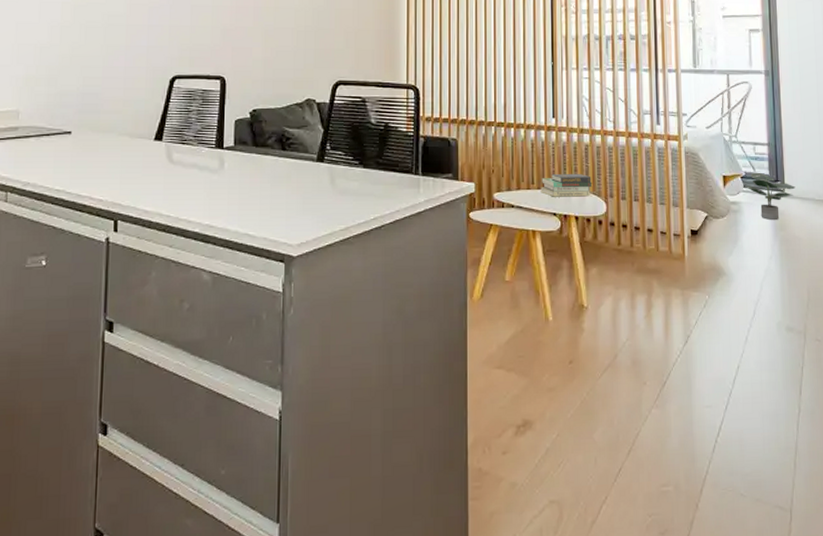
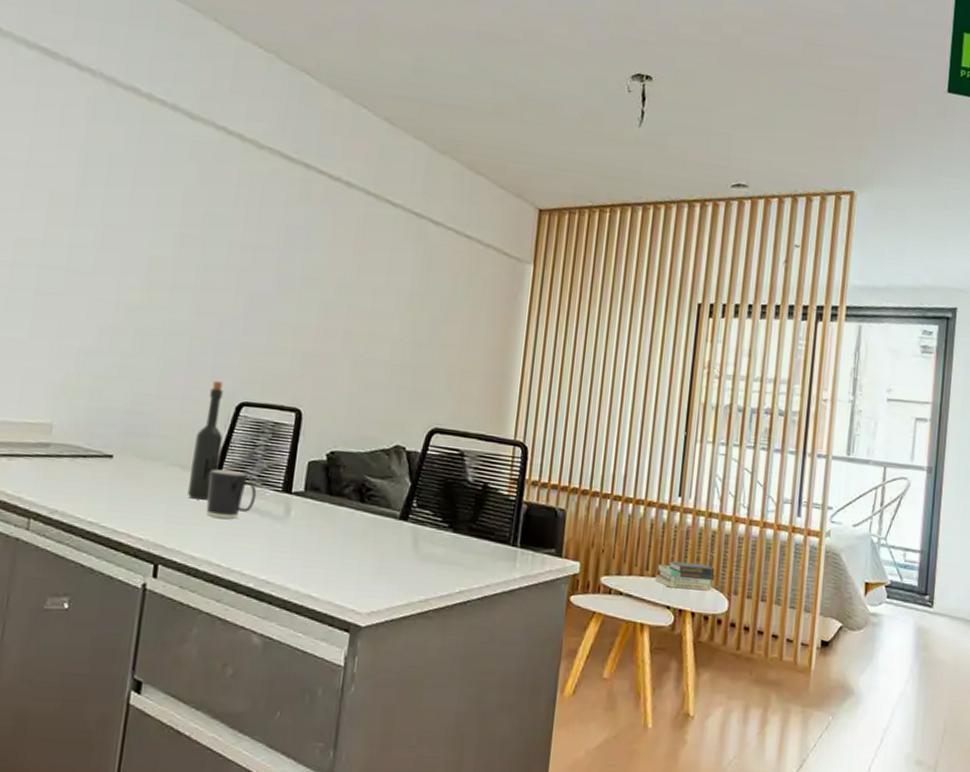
wine bottle: none [136,60,162,162] -> present [187,381,224,500]
mug: none [152,135,194,175] -> present [205,469,257,519]
potted plant: present [746,172,796,221] -> none [890,582,946,639]

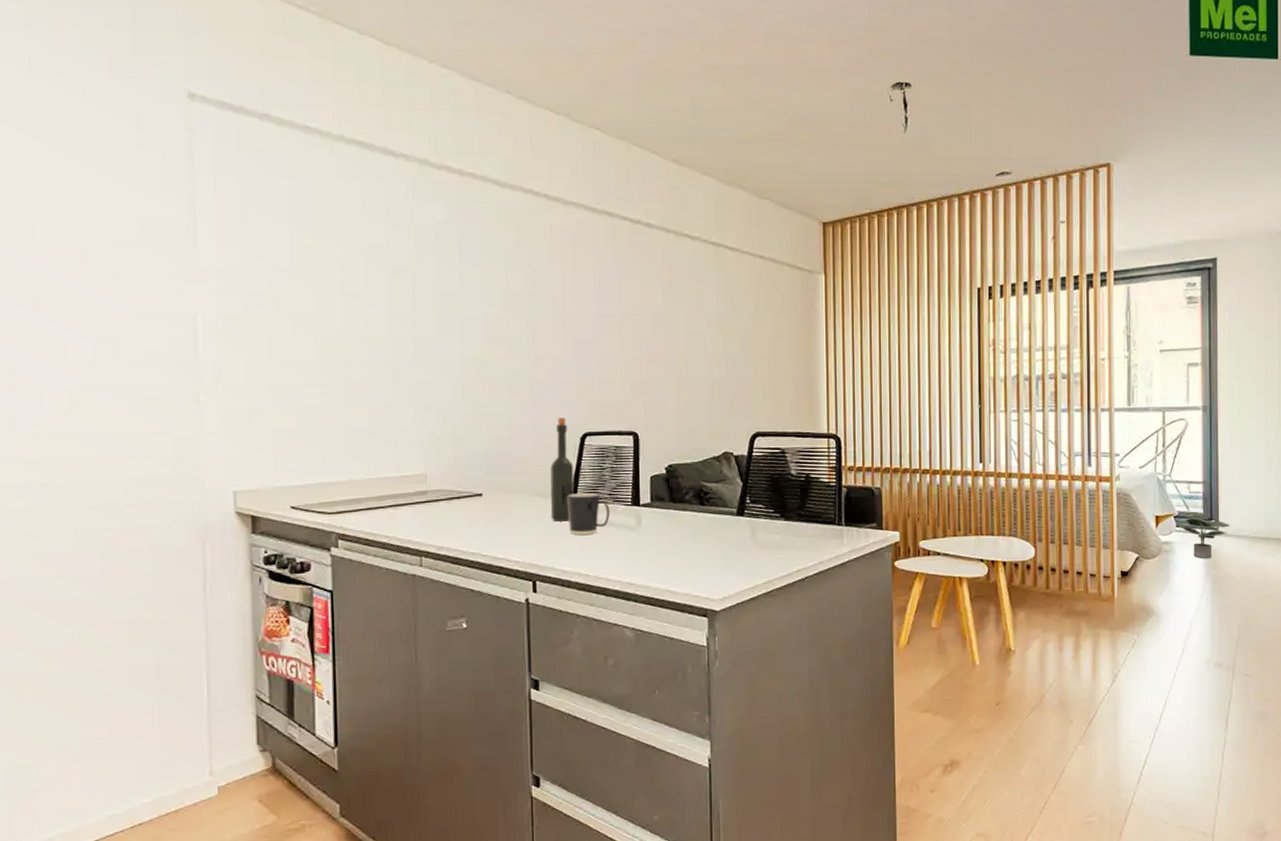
books: present [655,561,715,591] -> none [967,518,1020,543]
potted plant: none [890,582,946,639] -> present [1179,511,1230,560]

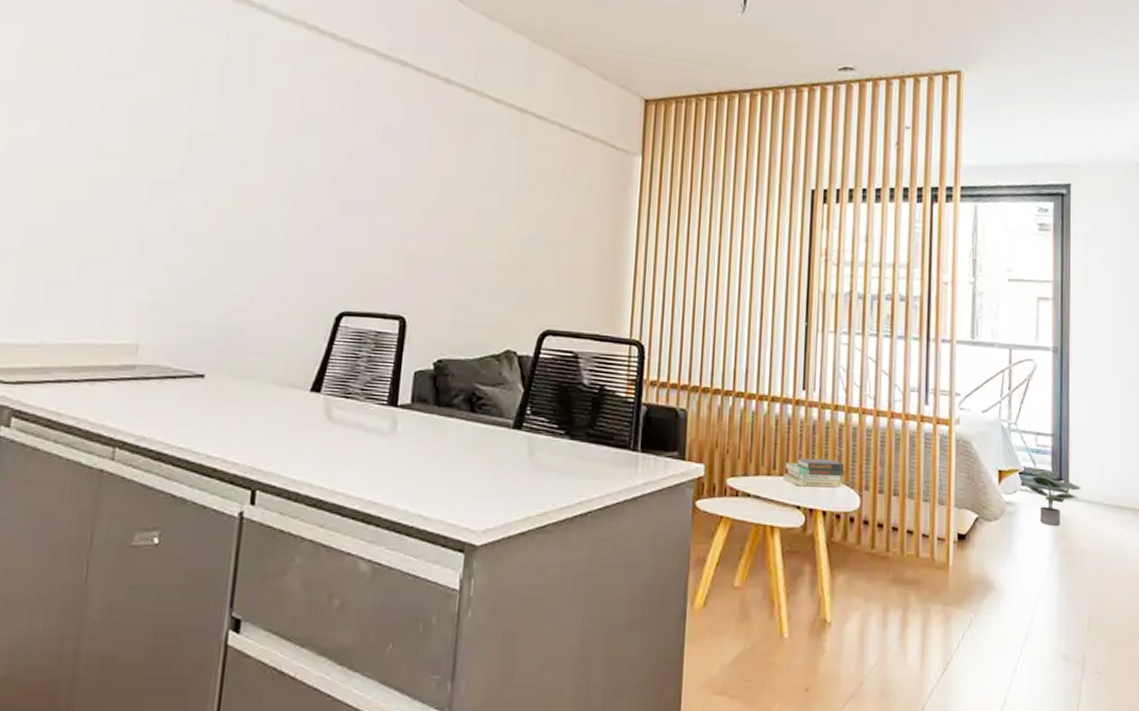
wine bottle: present [550,417,575,522] -> none [285,290,323,418]
mug: present [567,493,610,535] -> none [306,384,360,437]
books: none [967,518,1020,543] -> present [783,458,844,488]

